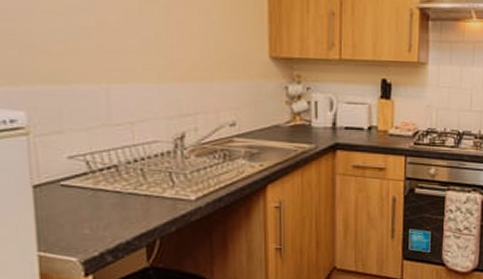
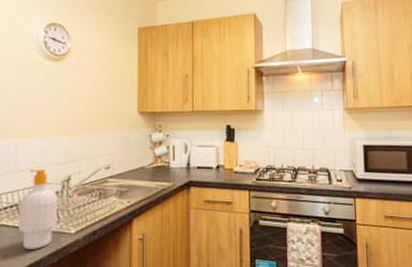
soap bottle: none [120,124,171,218] -> present [19,169,58,250]

